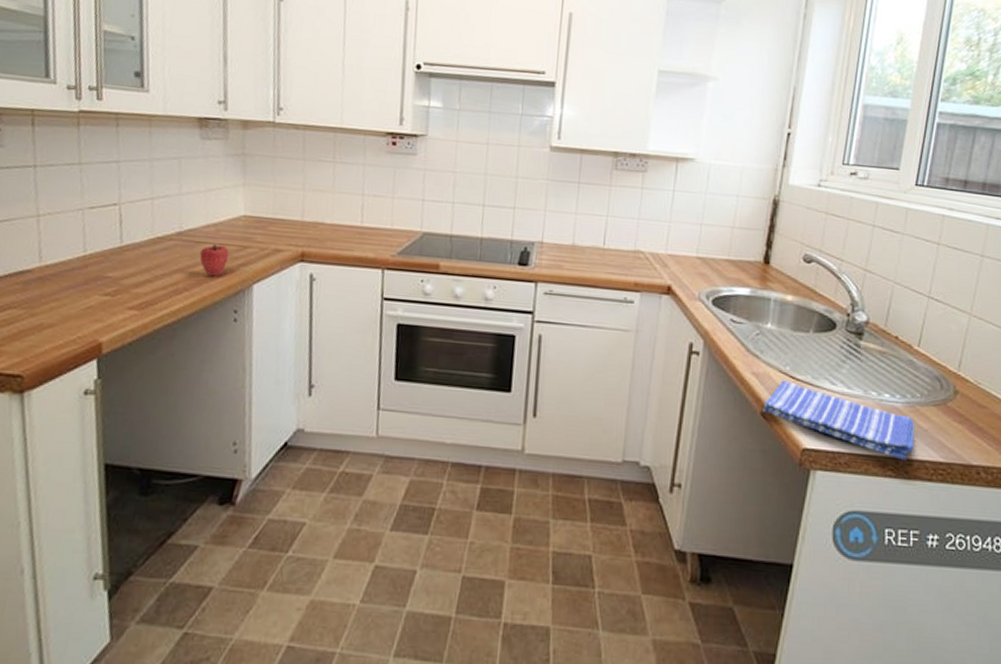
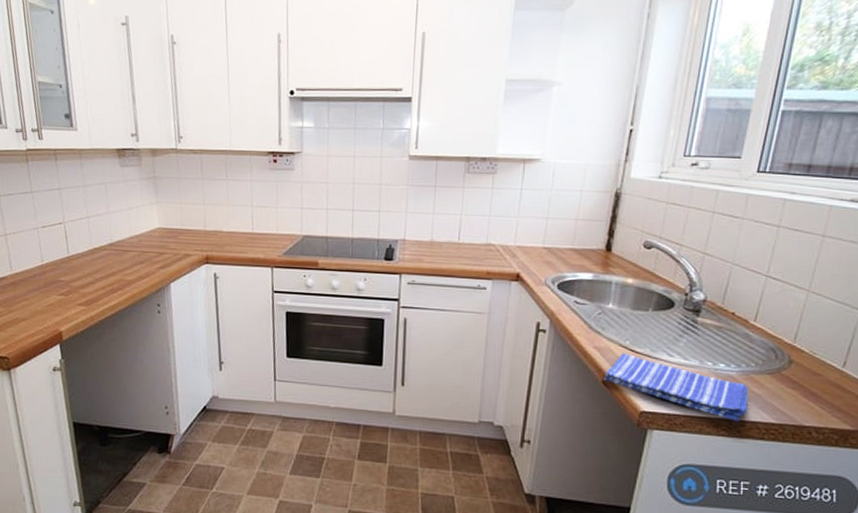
apple: present [199,244,229,277] -> none [128,252,150,278]

